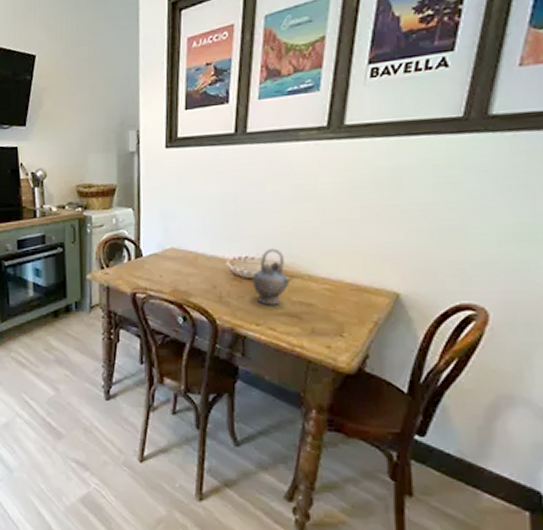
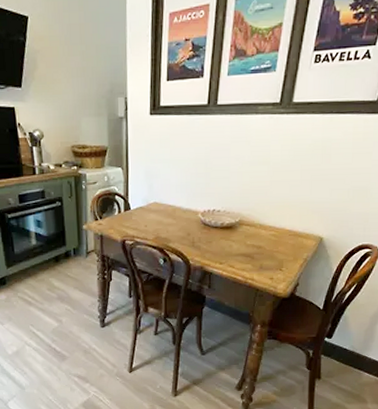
teapot: present [252,248,294,305] -> none [218,203,250,248]

